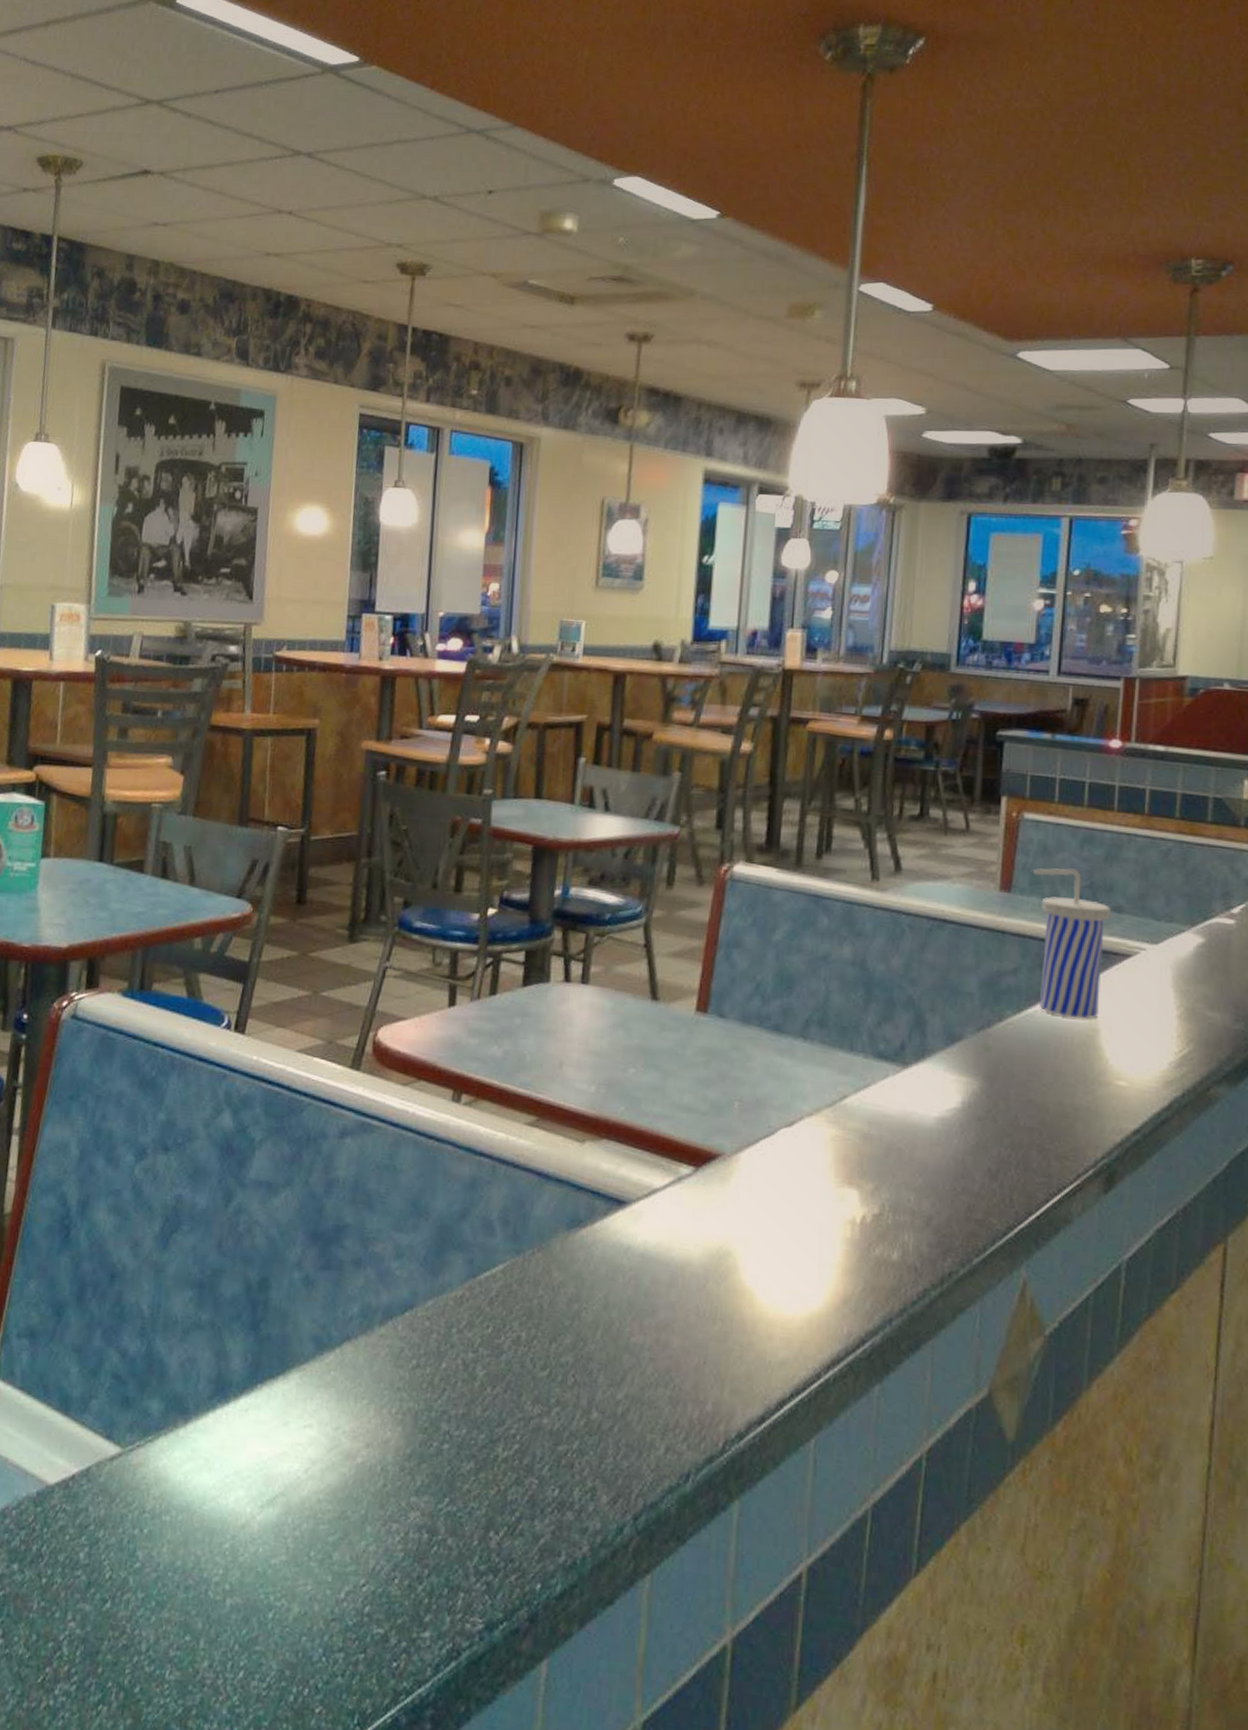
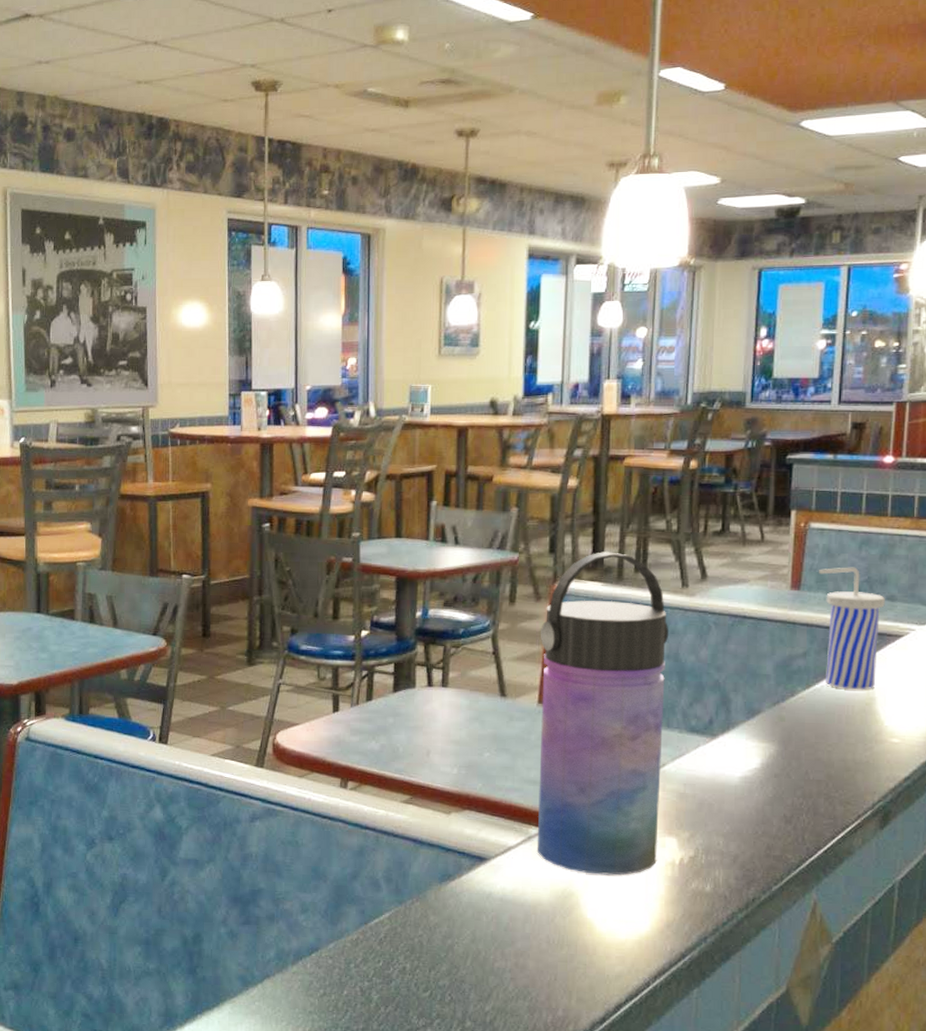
water bottle: none [688,831,854,1233] -> present [537,552,668,875]

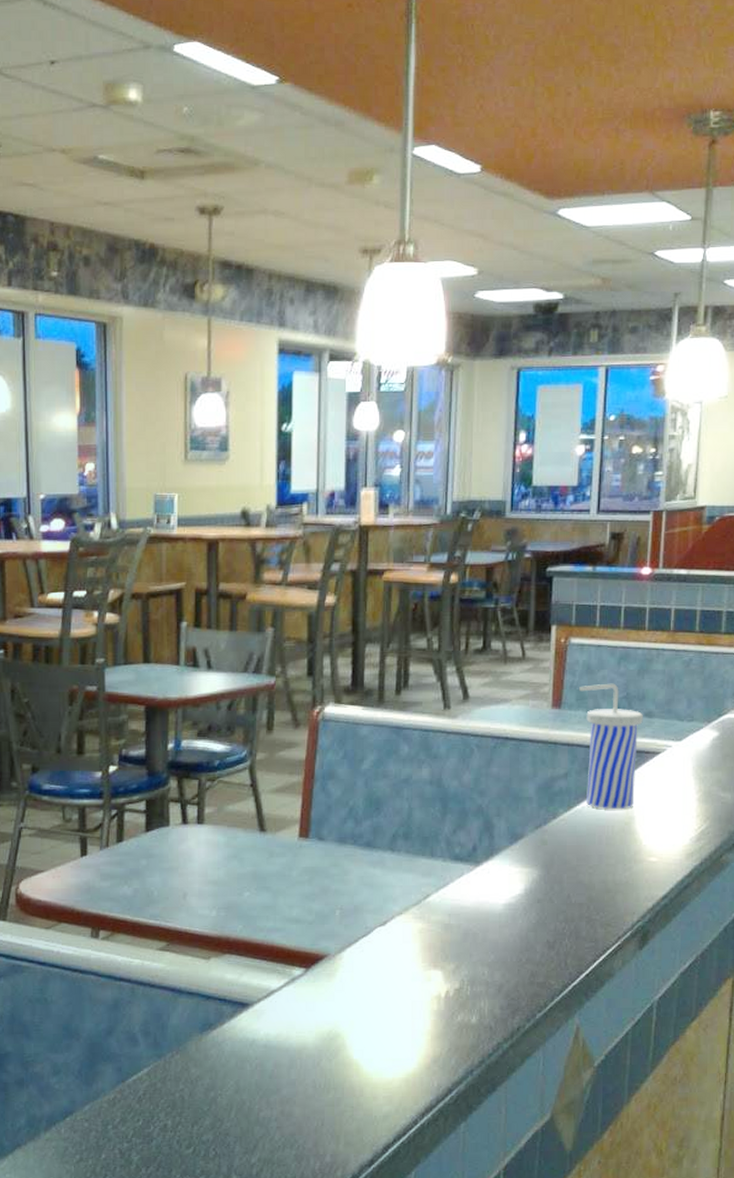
water bottle: present [537,552,668,875] -> none [299,673,431,1013]

